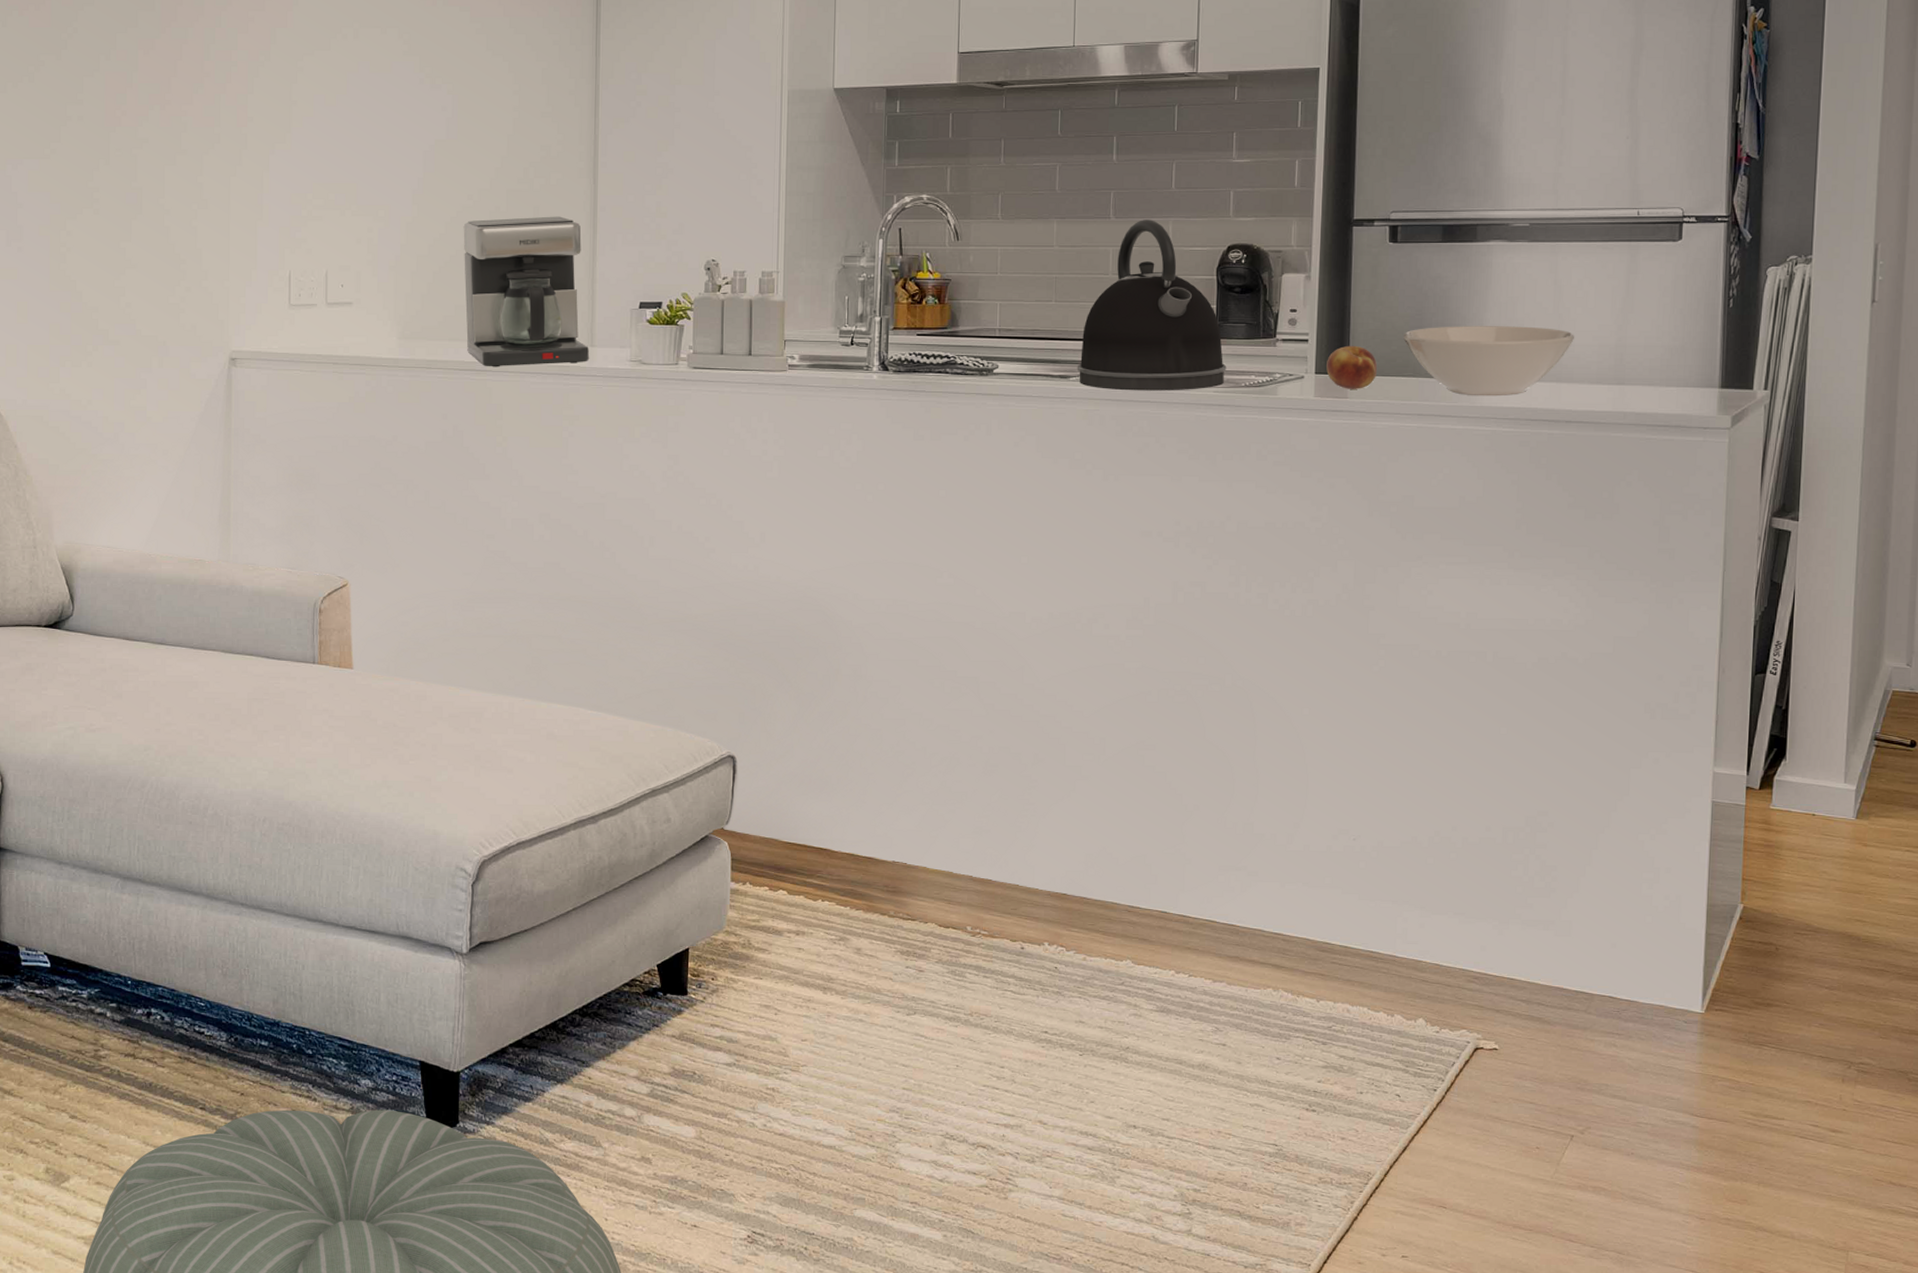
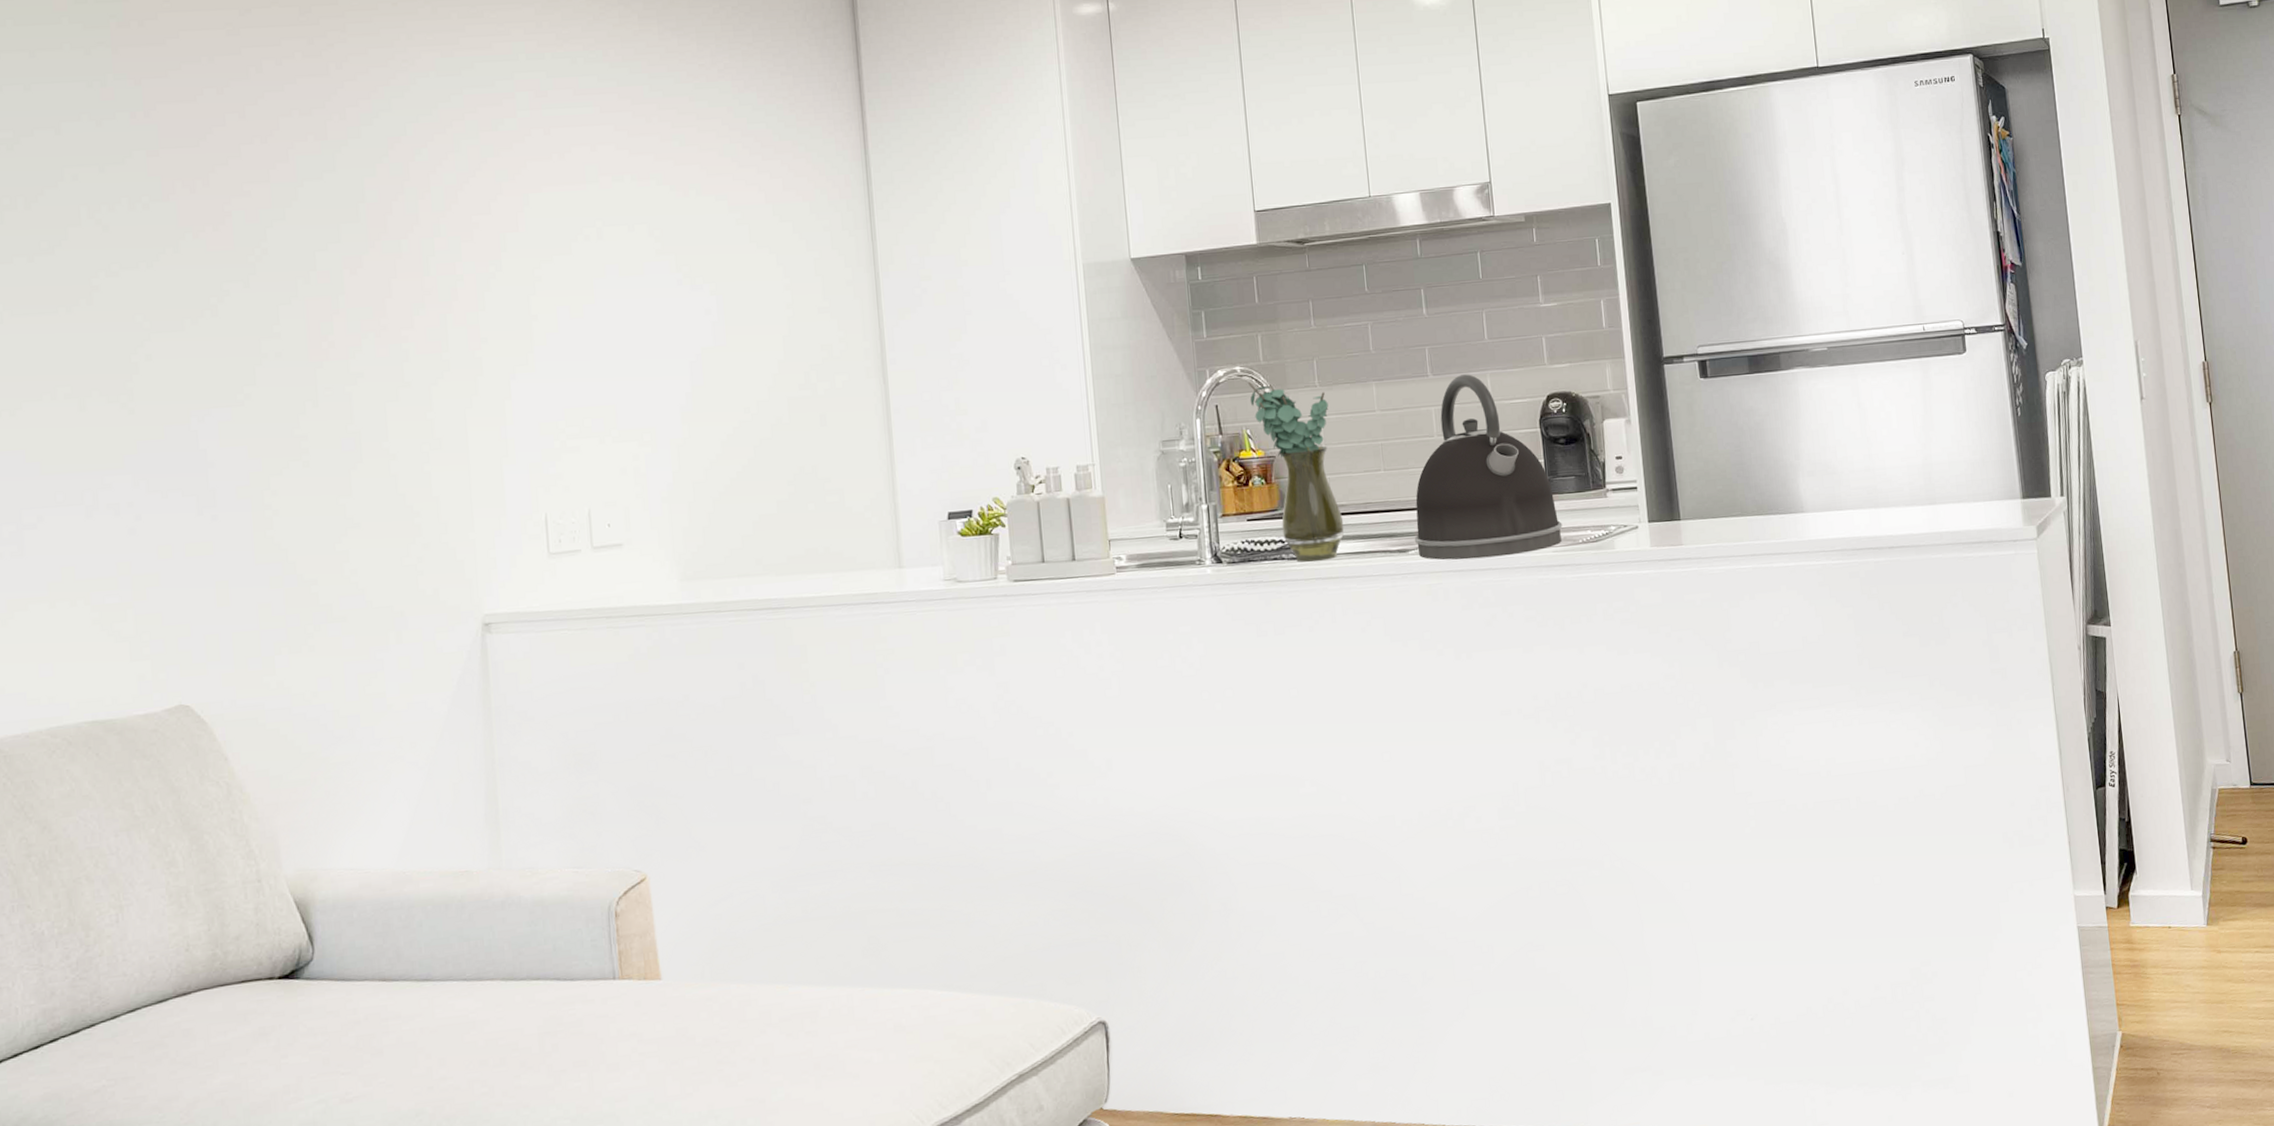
coffee maker: present [463,216,590,367] -> none [742,423,899,604]
vase: none [932,210,1010,379] -> present [1248,382,1344,563]
fruit: present [1326,345,1378,389] -> none [1657,488,1708,536]
bowl: present [1403,326,1575,397] -> none [1726,452,1885,530]

